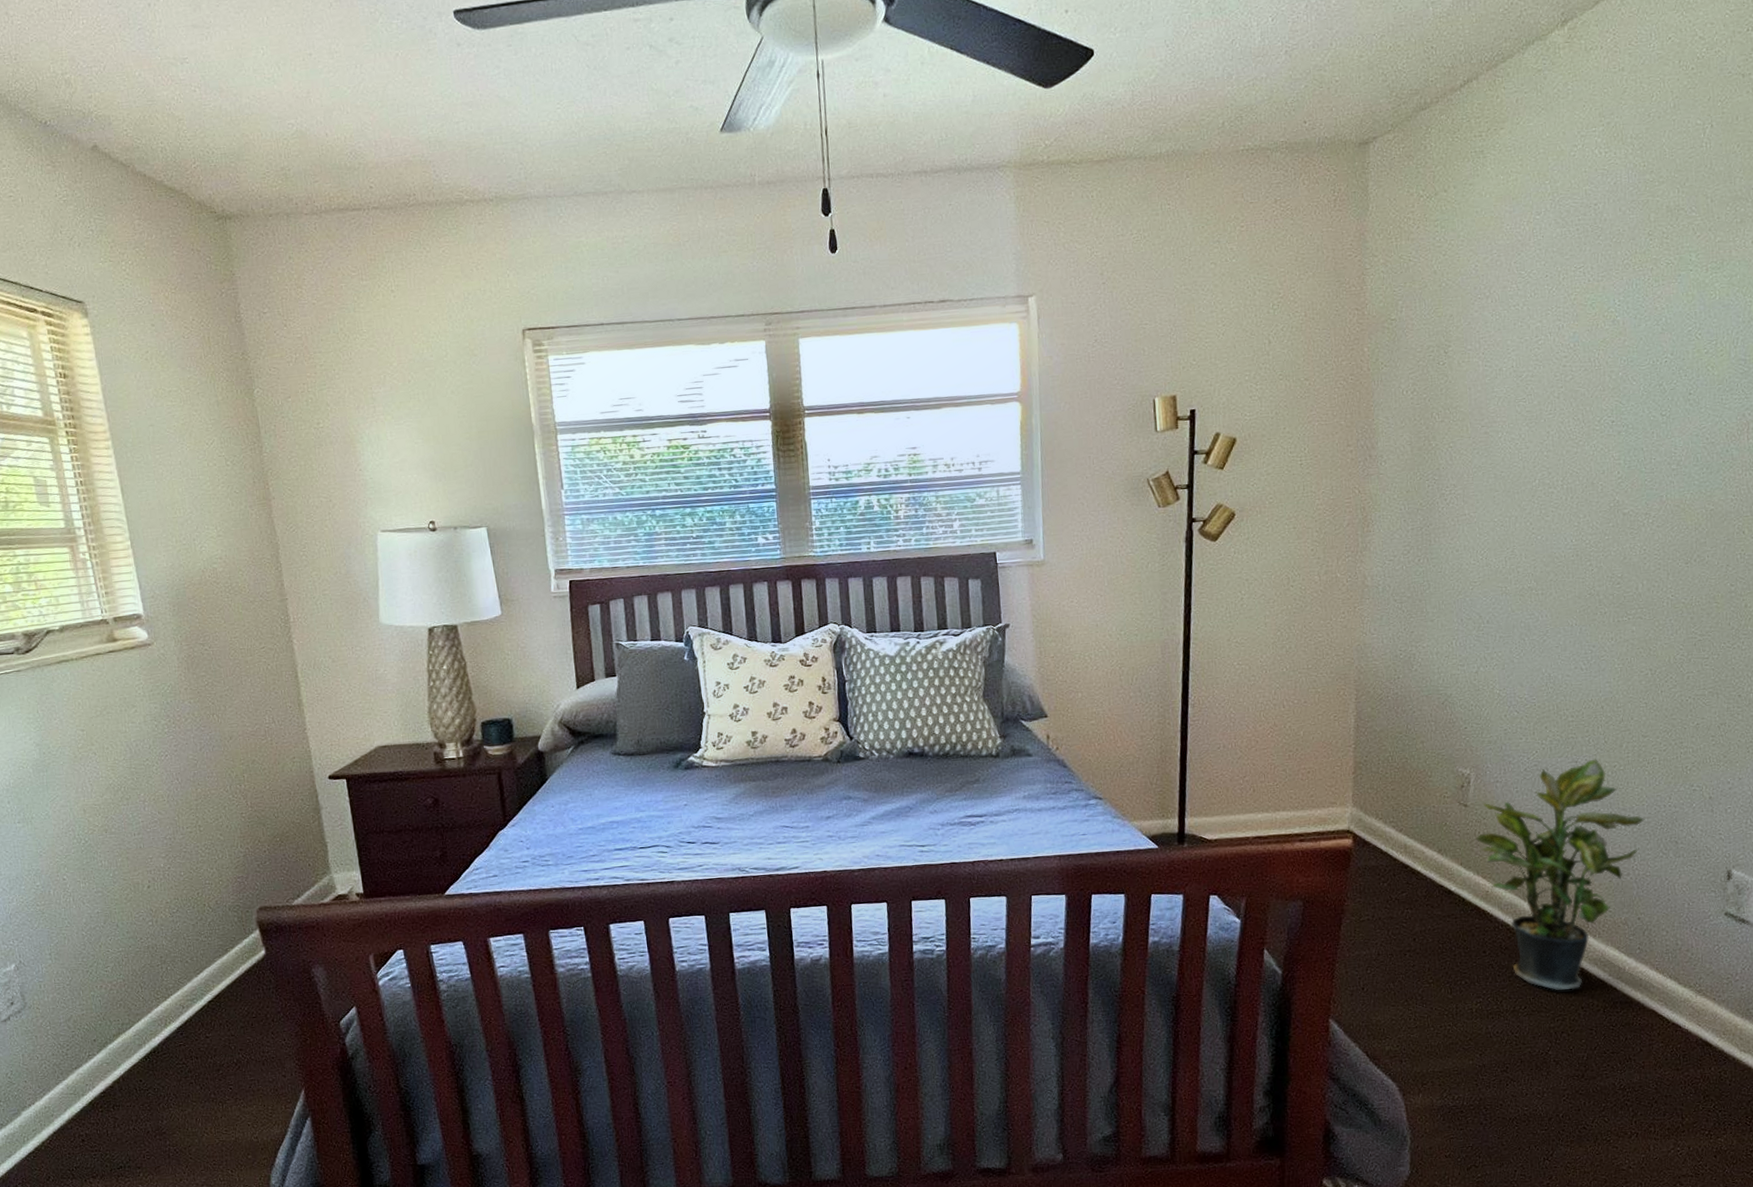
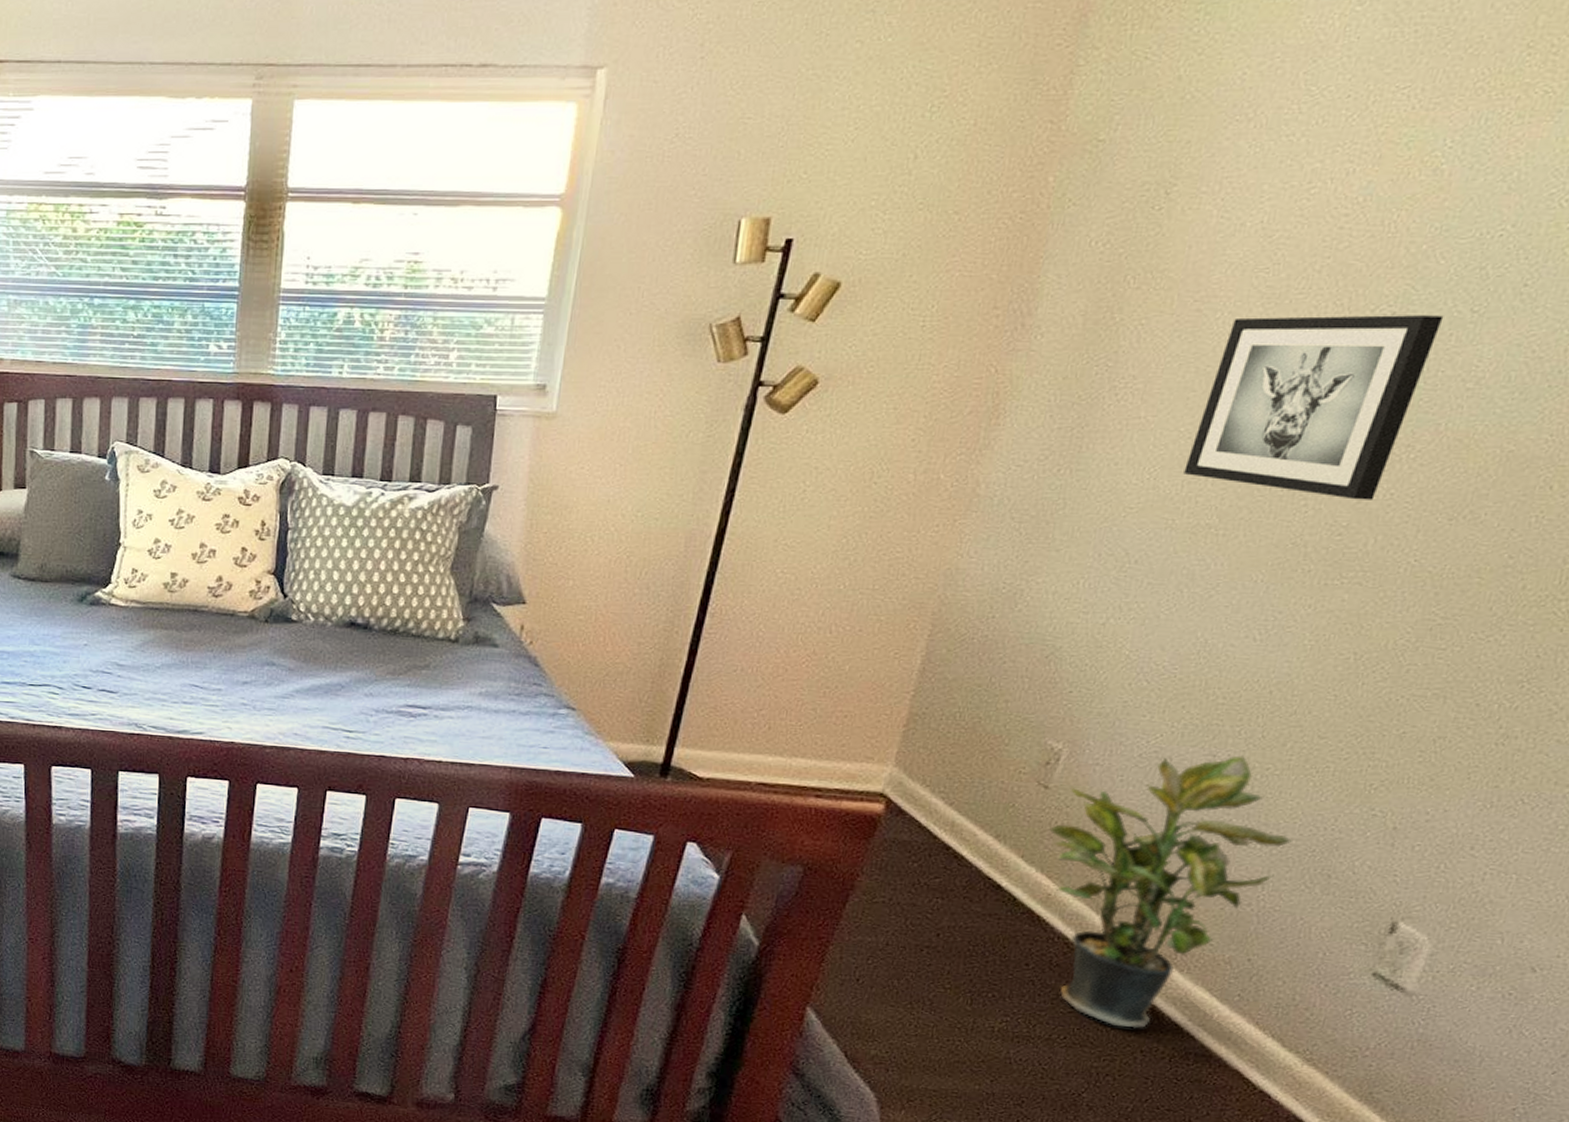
wall art: none [1504,420,1645,557] -> present [1183,315,1444,500]

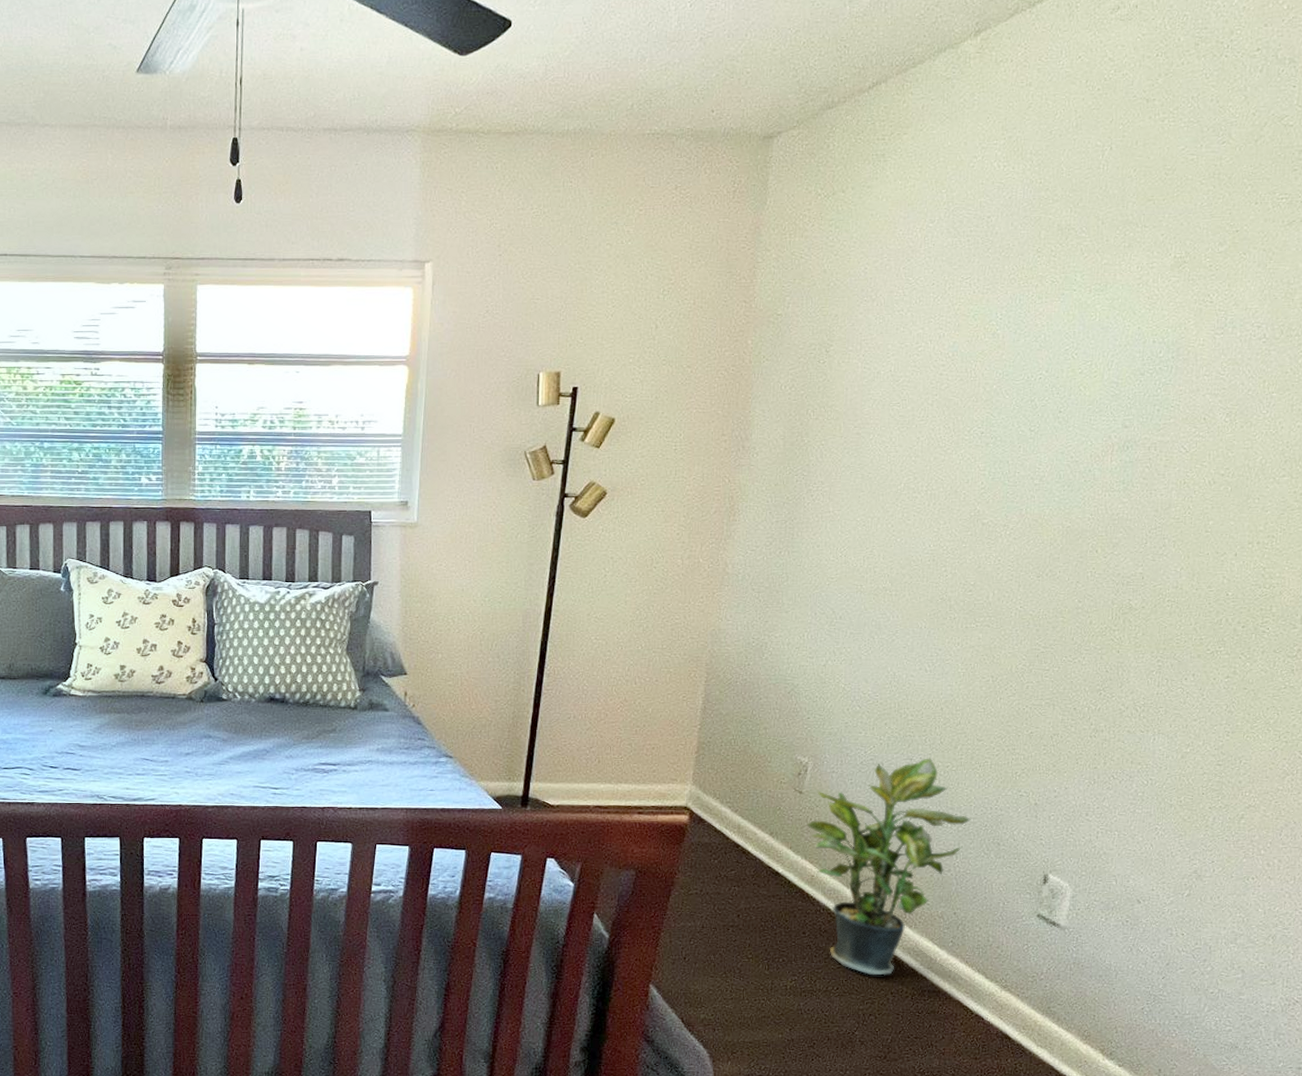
wall art: present [1183,315,1444,500] -> none [863,434,1014,565]

